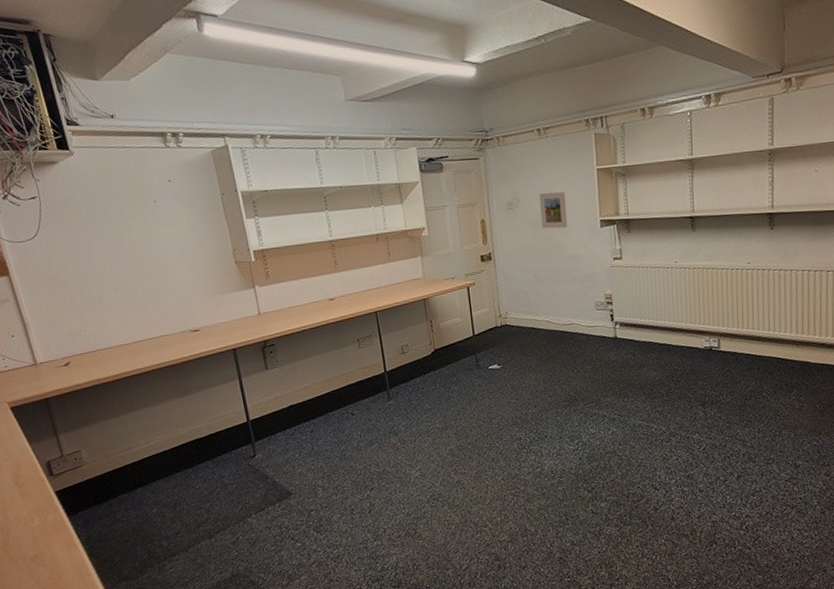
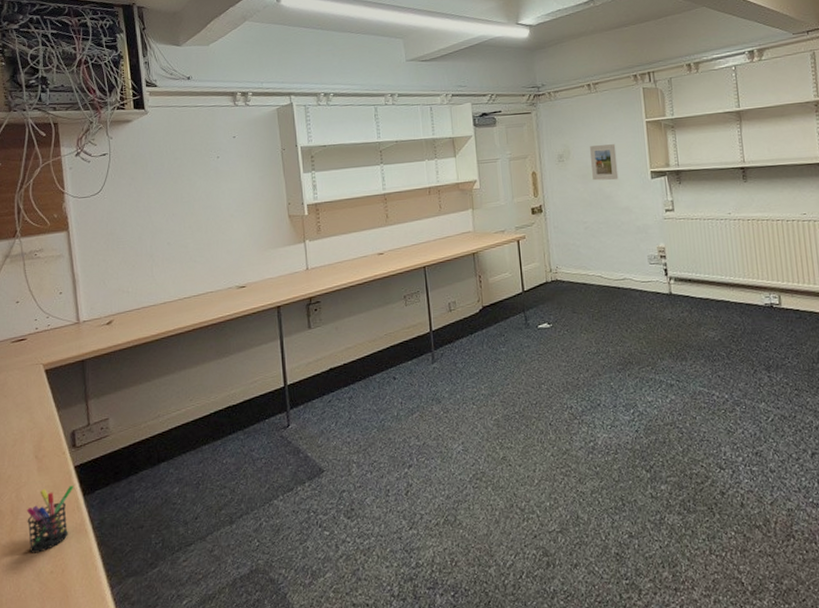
pen holder: none [16,508,59,564] -> present [27,485,74,553]

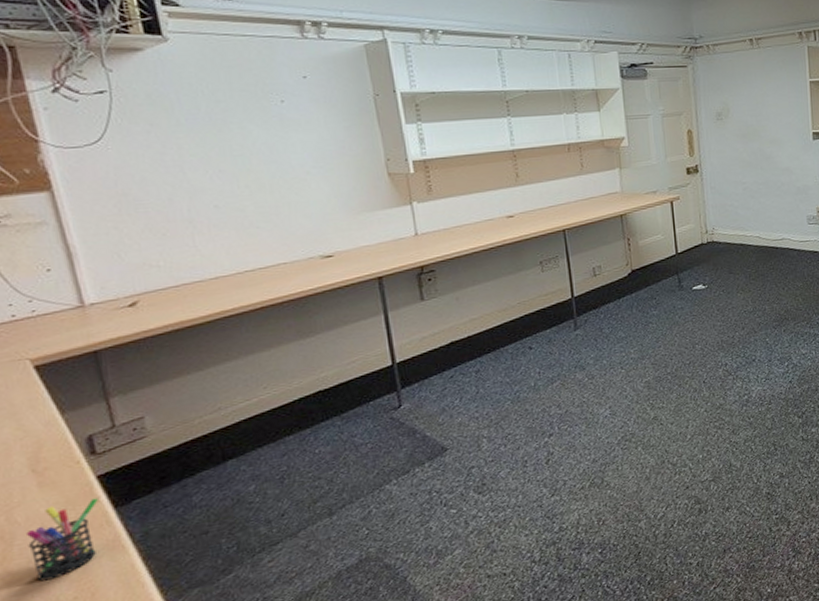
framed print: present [590,144,619,181] -> none [751,103,780,141]

